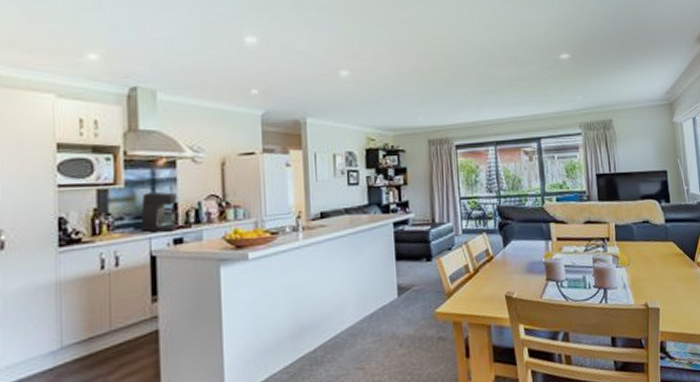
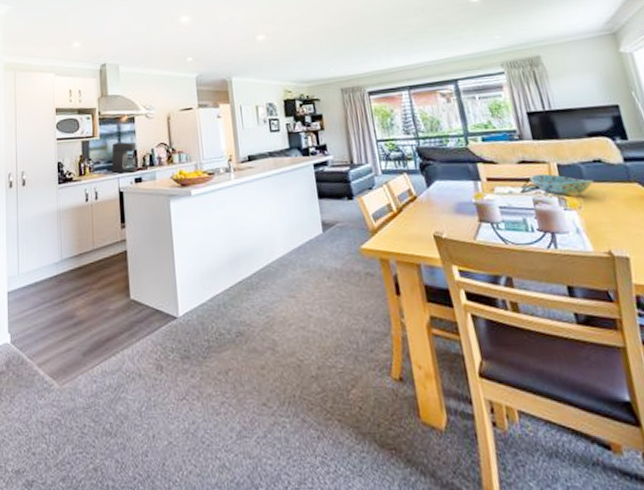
bowl: none [592,233,642,256] -> present [529,174,594,197]

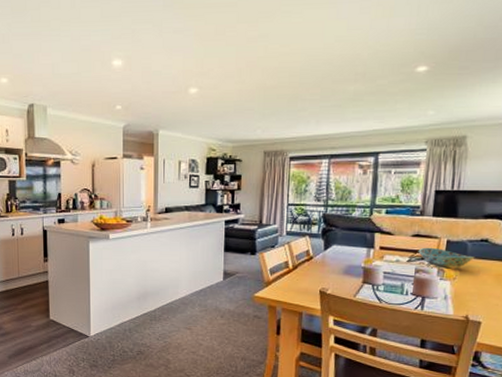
coffee maker: present [111,141,138,174] -> none [36,184,62,215]

